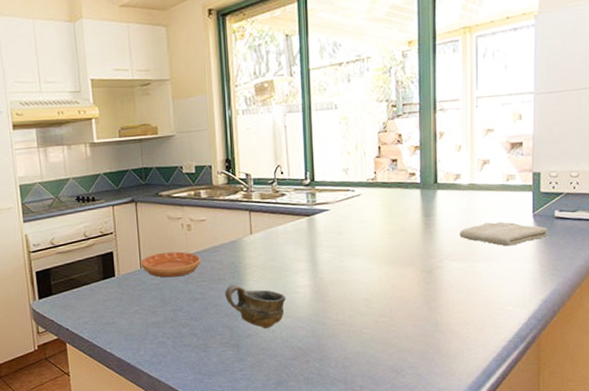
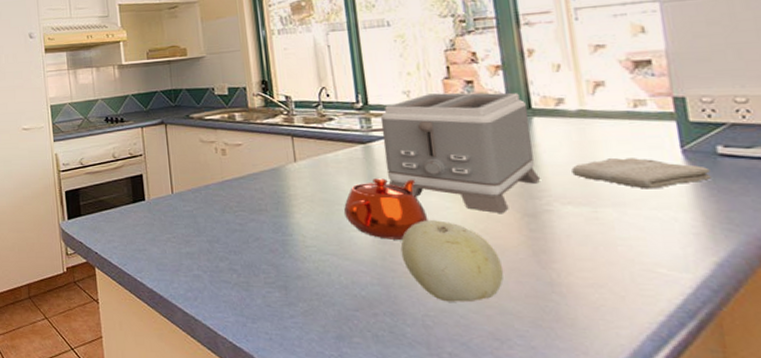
saucer: present [141,251,201,278] -> none [172,177,239,205]
cup: present [225,284,286,328] -> none [268,217,342,270]
teapot: none [288,246,354,298] -> present [343,178,429,240]
toaster: none [323,169,438,272] -> present [380,92,541,214]
fruit: none [331,279,404,346] -> present [400,220,503,303]

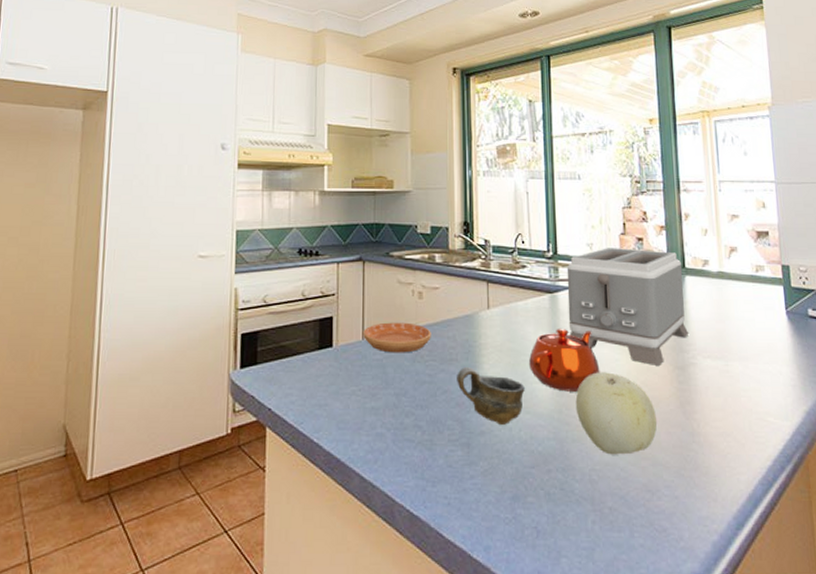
saucer: none [172,177,239,205] -> present [363,322,431,353]
cup: none [268,217,342,270] -> present [457,367,525,425]
washcloth: present [571,158,711,189] -> none [712,317,804,345]

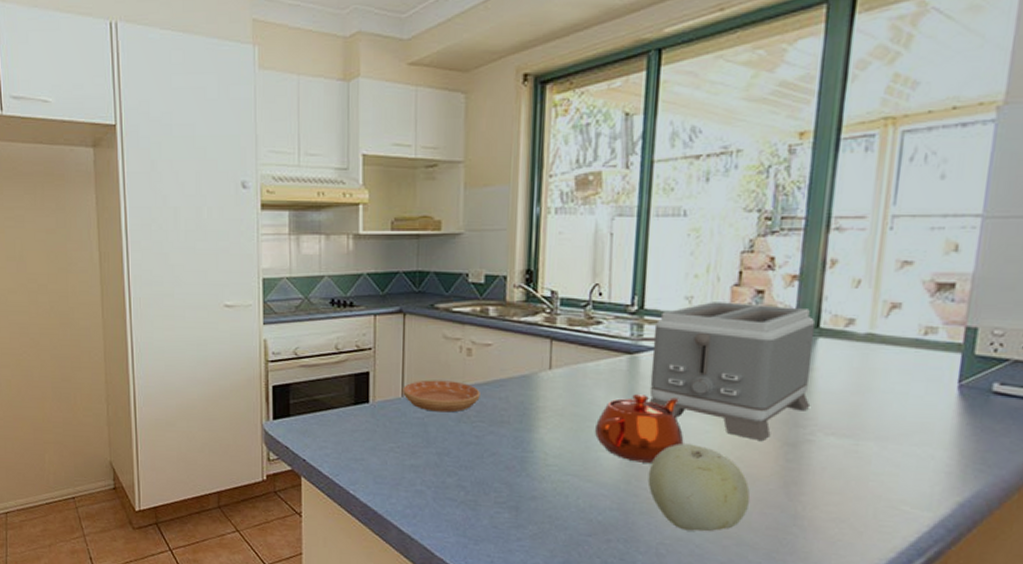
cup: present [457,367,525,425] -> none [507,430,588,492]

